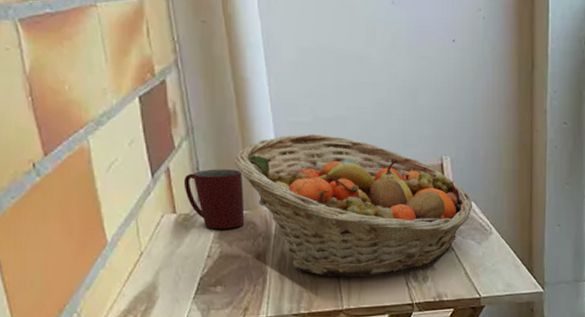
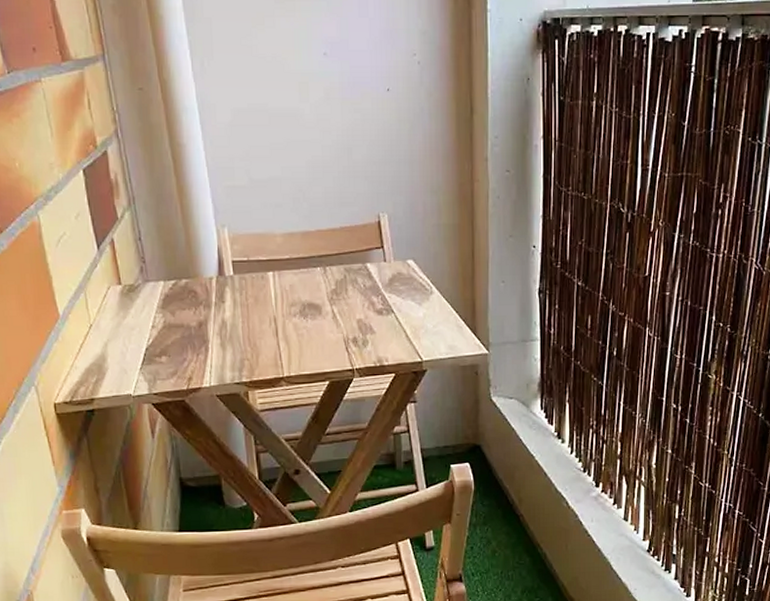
mug: present [183,169,245,229] -> none [127,238,186,299]
fruit basket: present [234,133,473,277] -> none [174,197,412,344]

